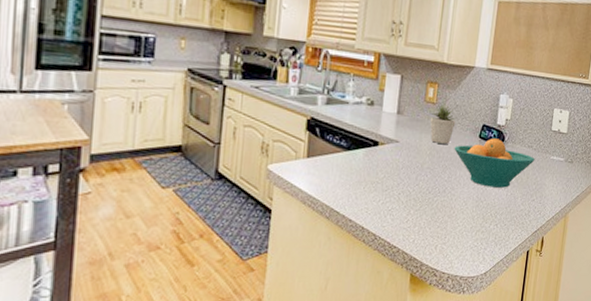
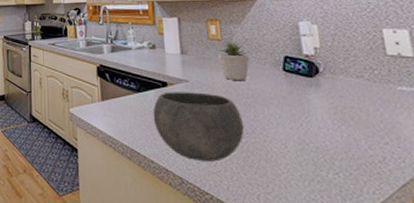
bowl: none [358,151,439,218] -> present [153,92,245,162]
fruit bowl: present [454,138,535,188] -> none [254,70,373,128]

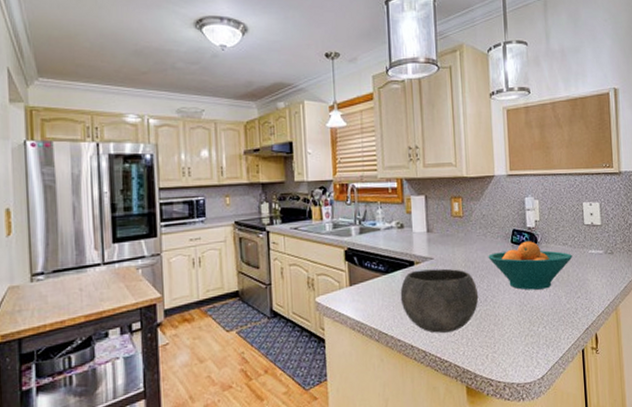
potted plant: present [218,39,250,80] -> none [459,215,486,255]
fruit bowl: none [254,70,373,128] -> present [488,241,573,290]

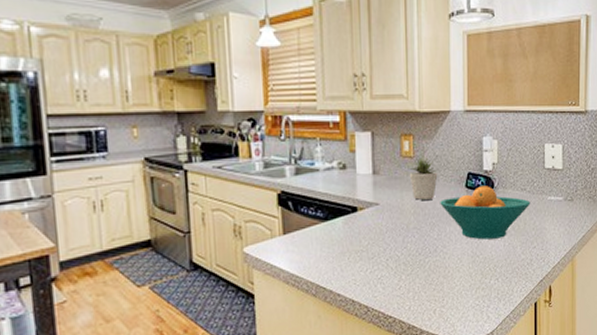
bowl: present [400,268,479,333] -> none [341,215,428,287]
potted plant: none [459,215,486,255] -> present [409,156,438,200]

